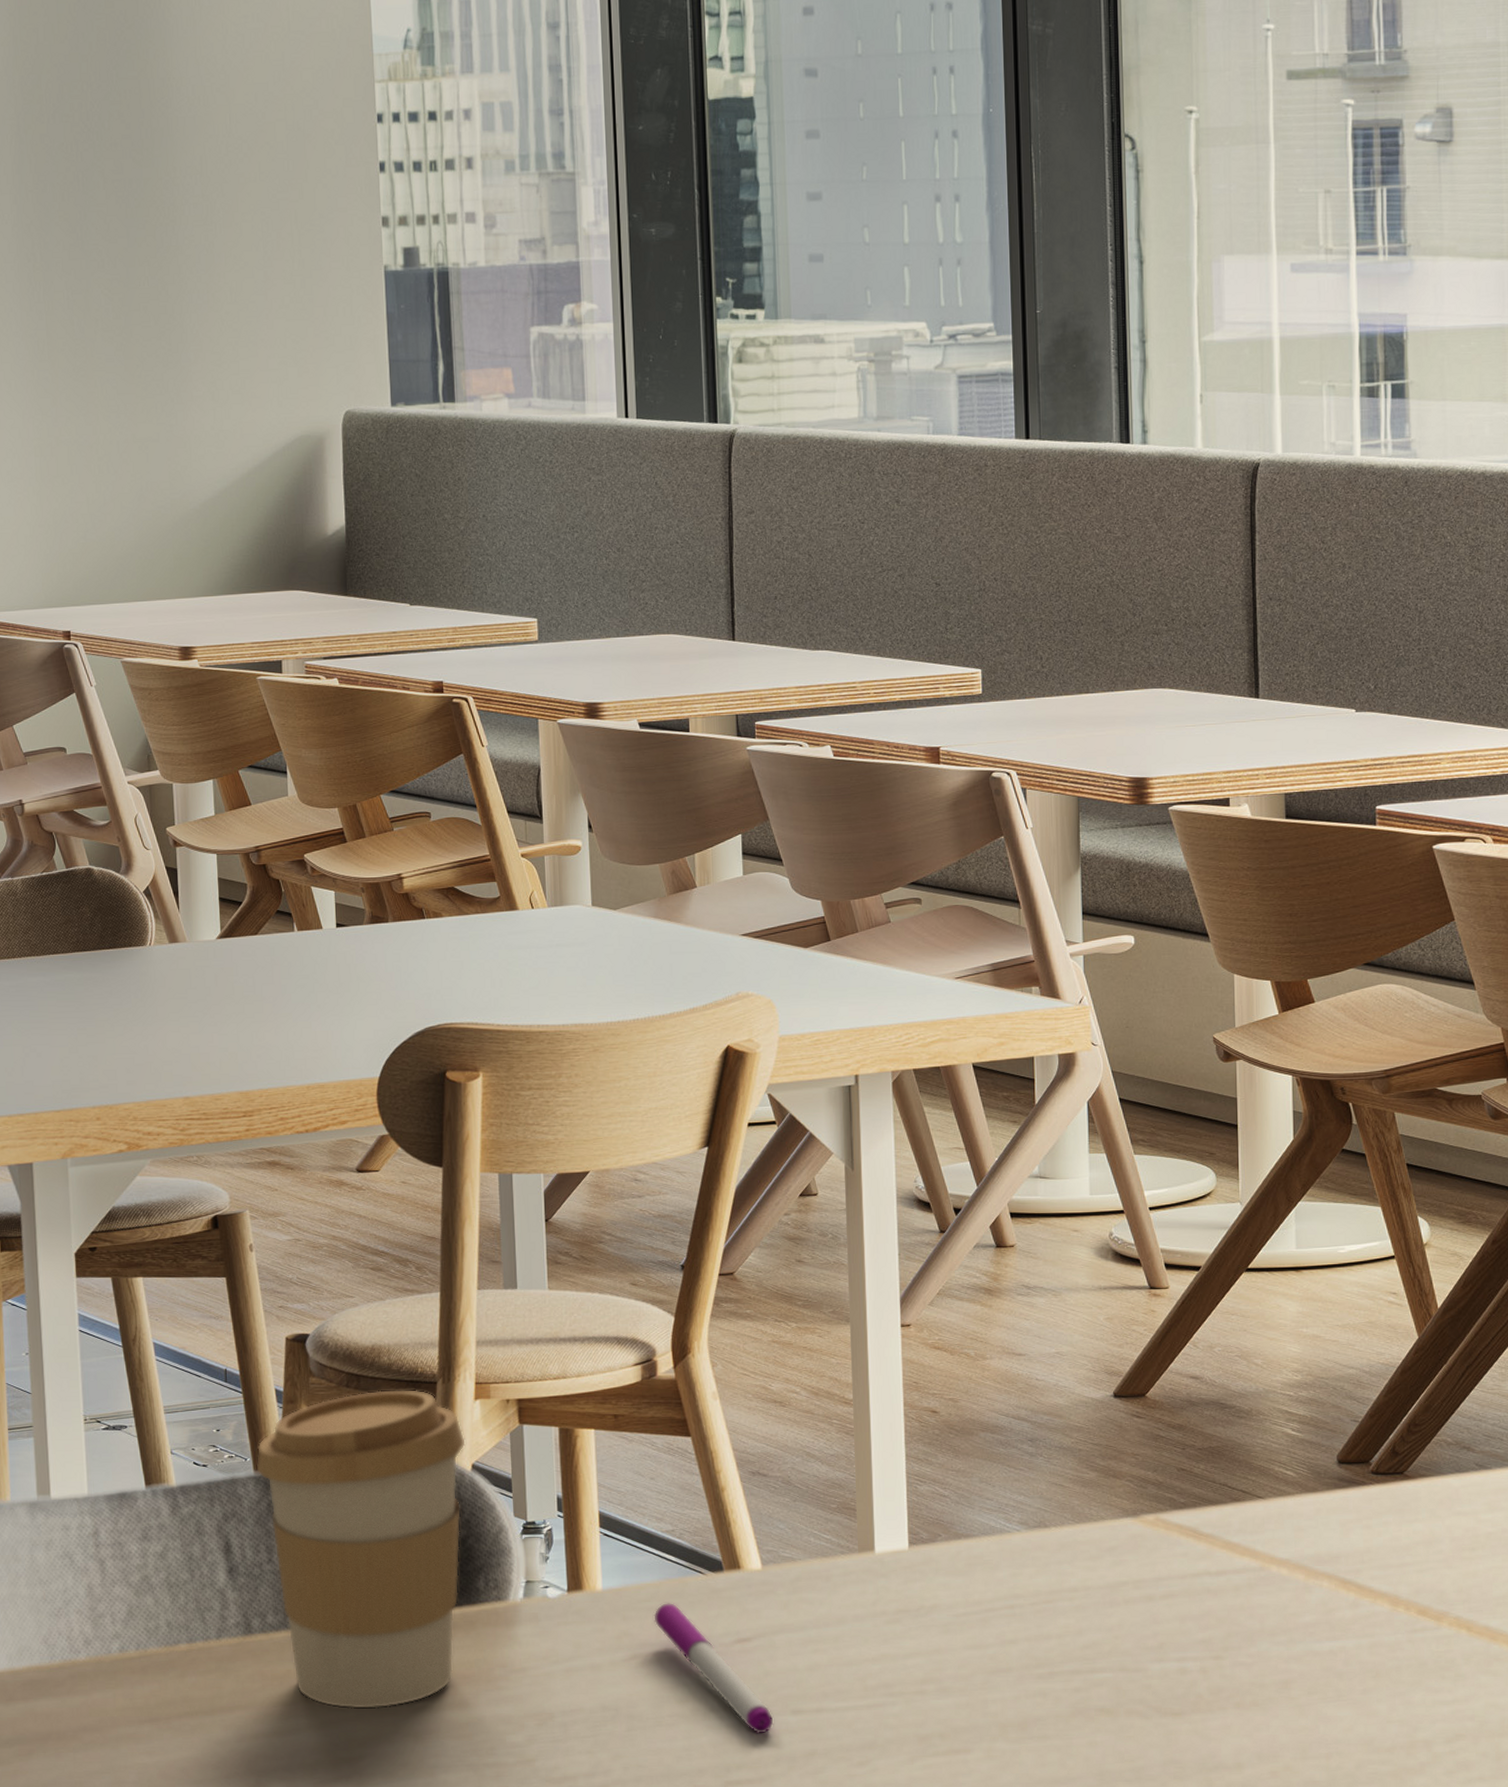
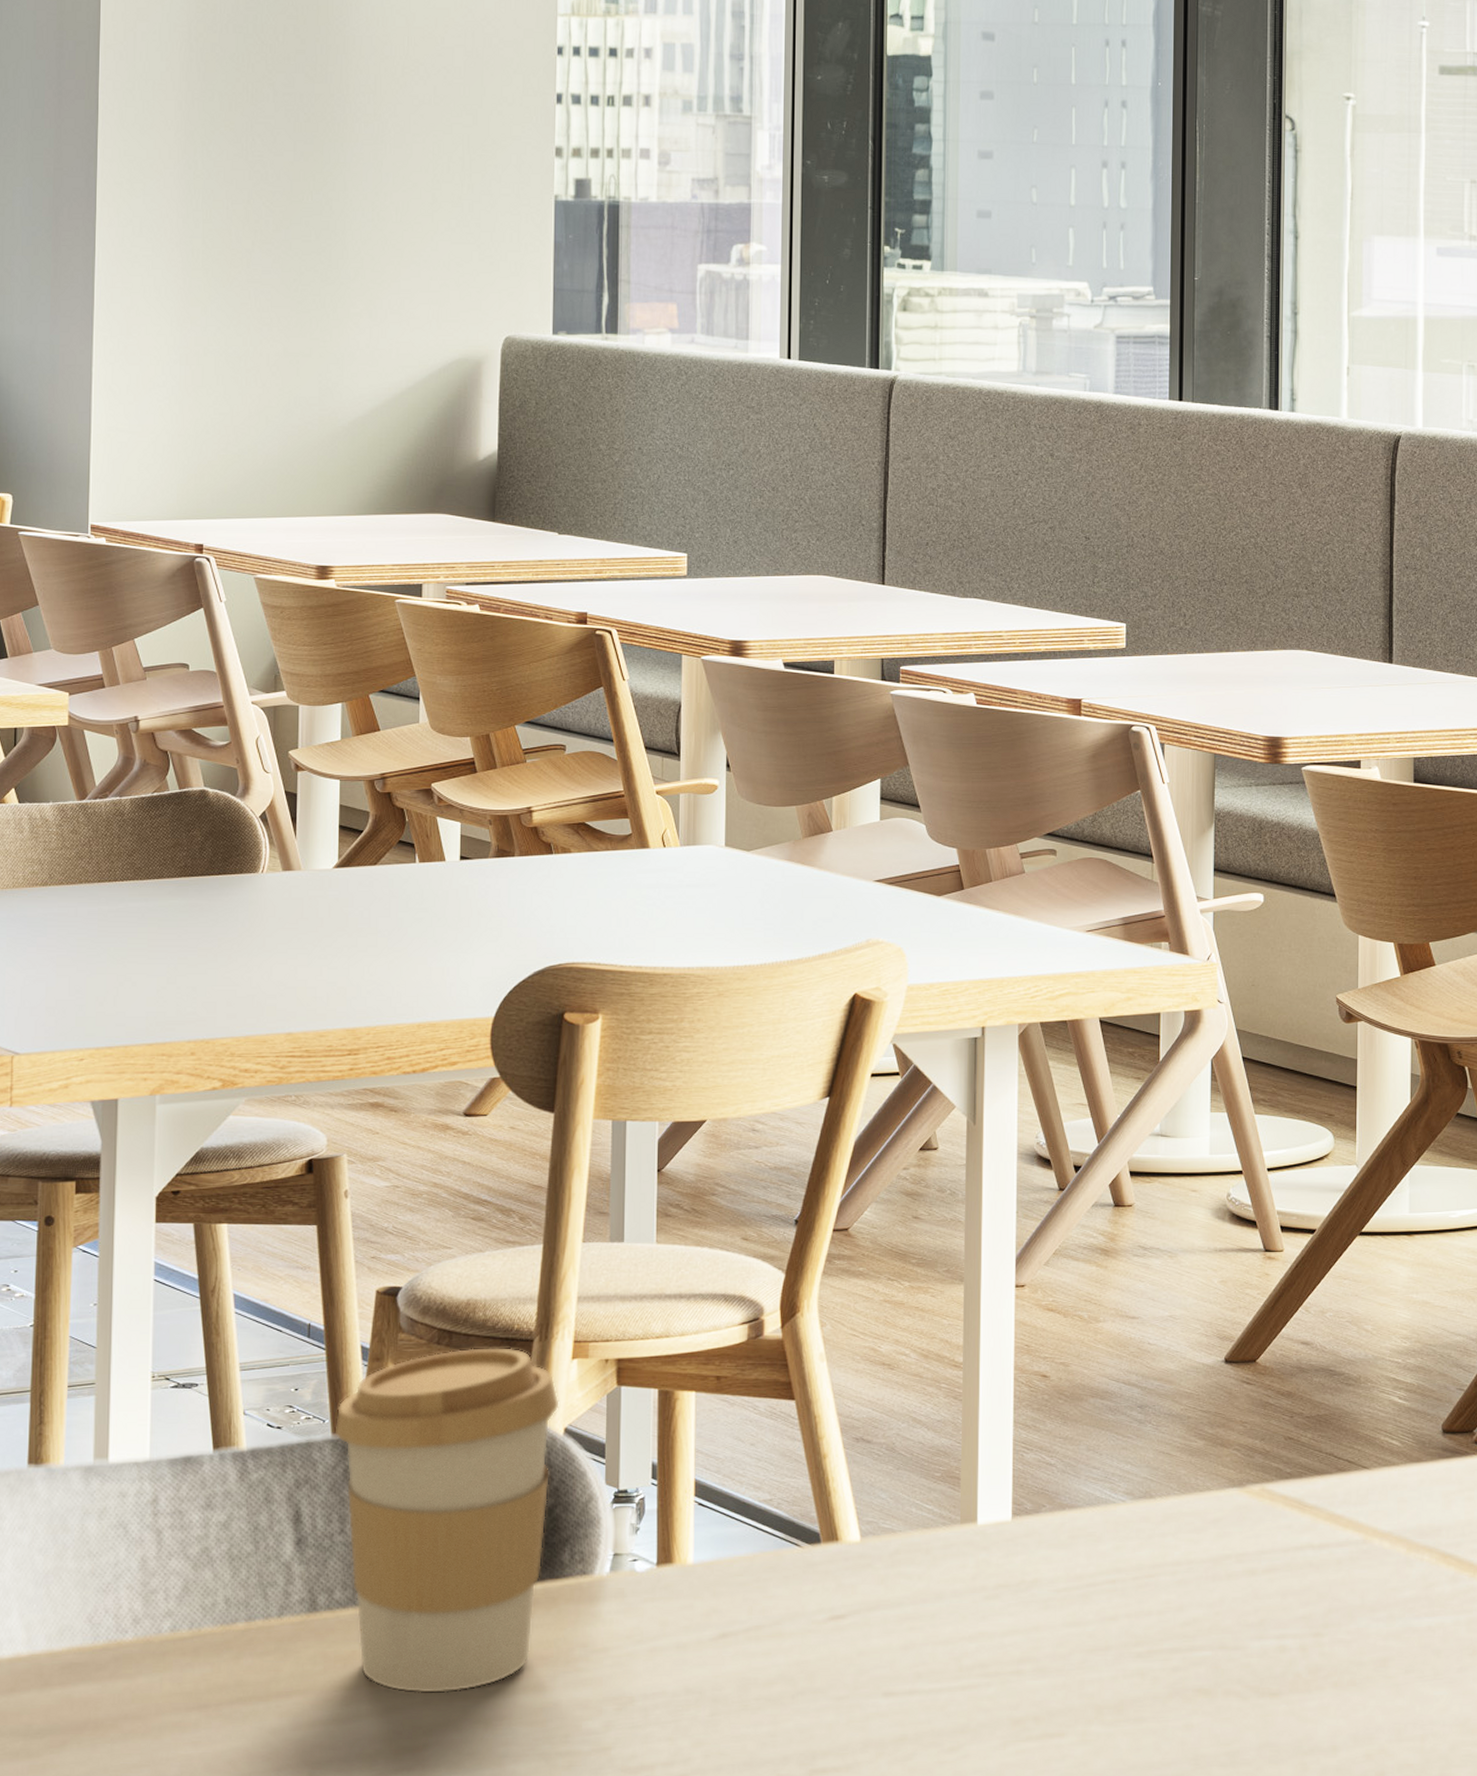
pen: present [654,1603,774,1734] -> none [745,1577,864,1718]

